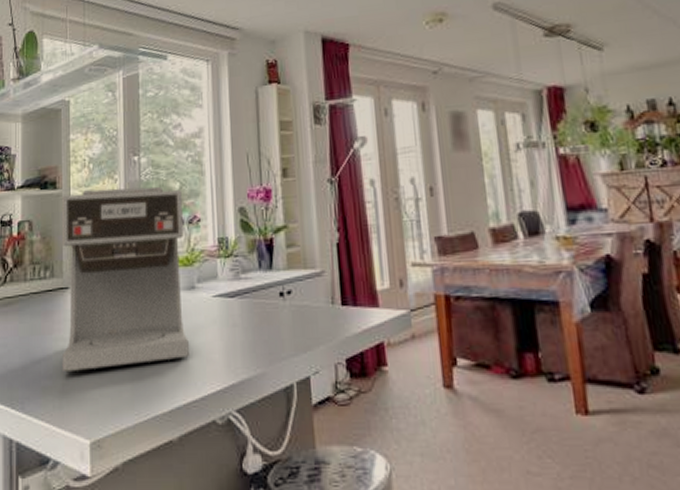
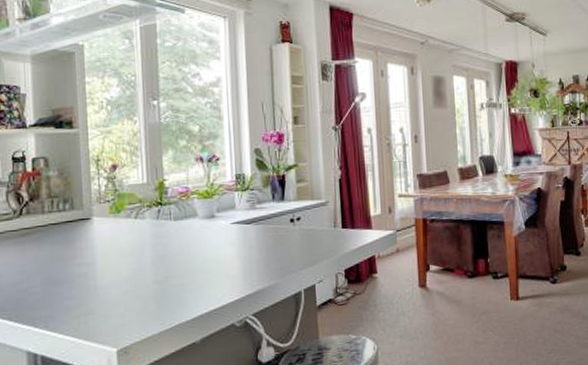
coffee maker: present [61,186,189,373] -> none [79,129,210,293]

